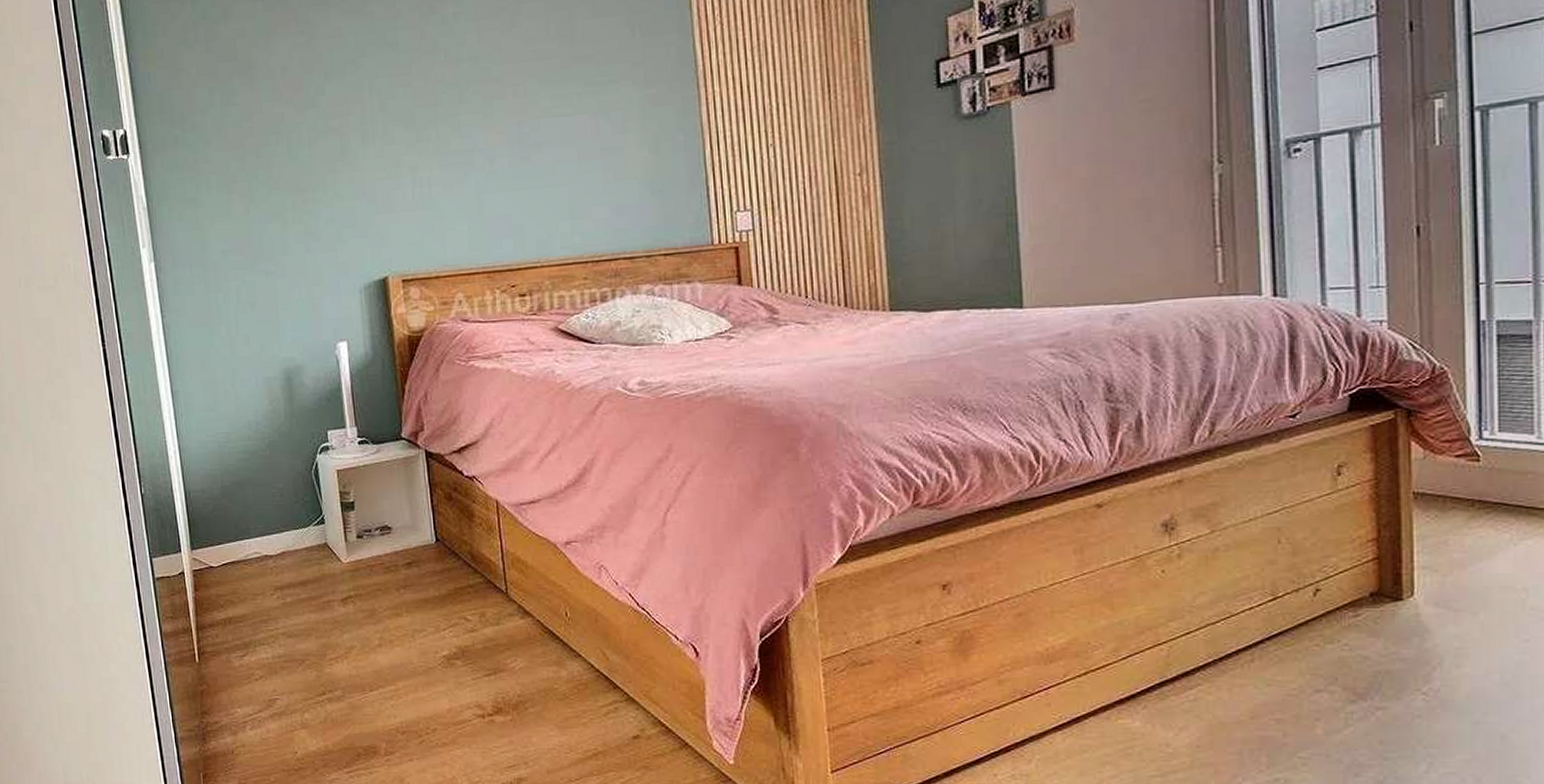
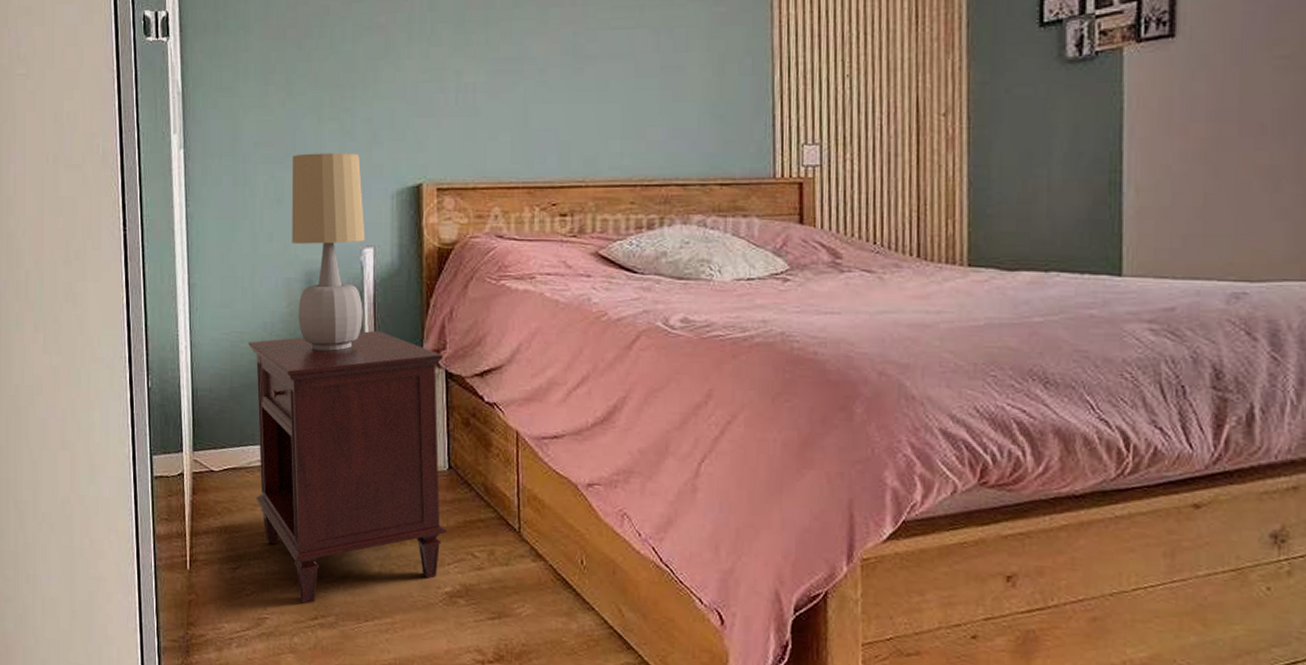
nightstand: none [235,419,440,681] -> present [248,330,447,604]
table lamp: none [260,253,343,443] -> present [291,153,366,351]

